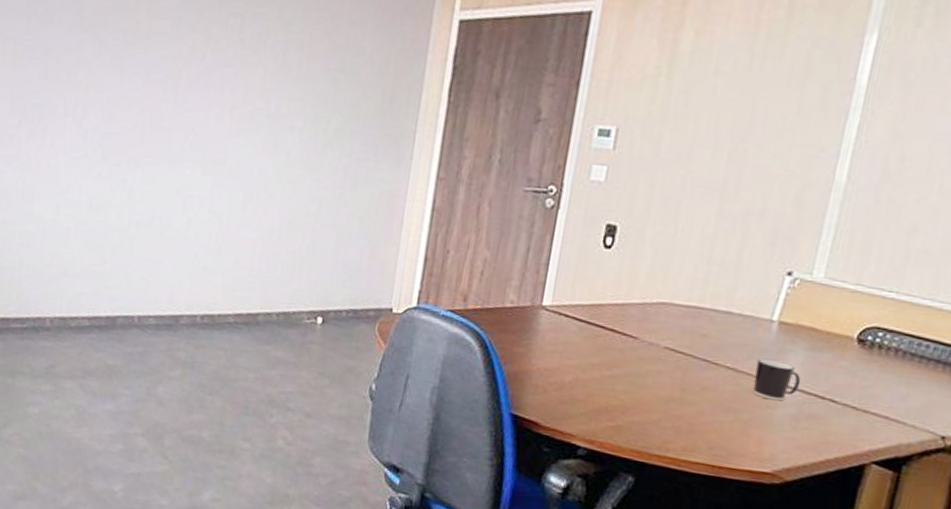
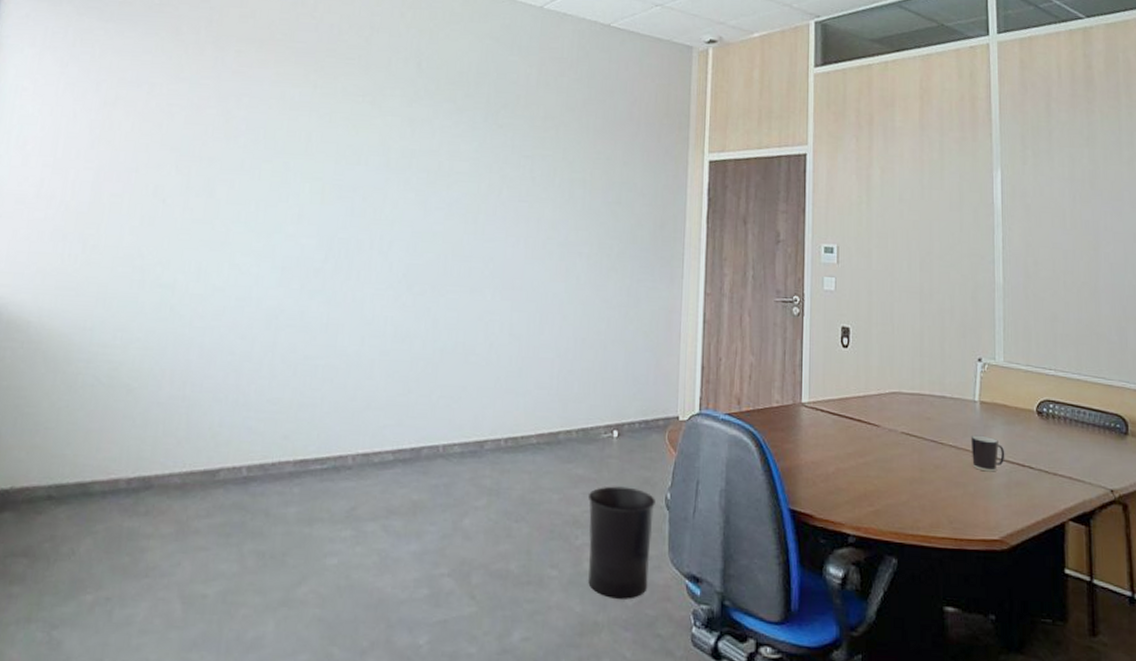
waste bin: none [281,371,359,479] -> present [588,486,655,599]

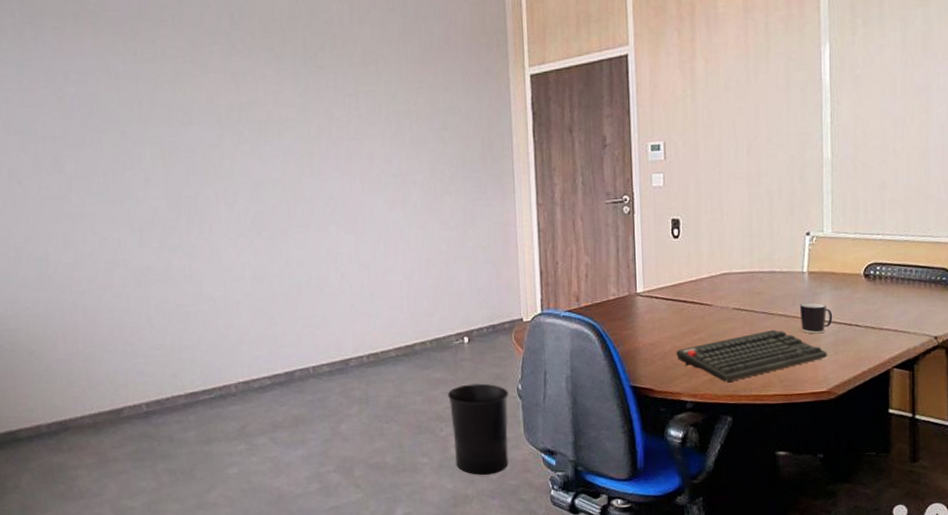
computer keyboard: none [840,461,999,517] -> present [676,329,827,382]

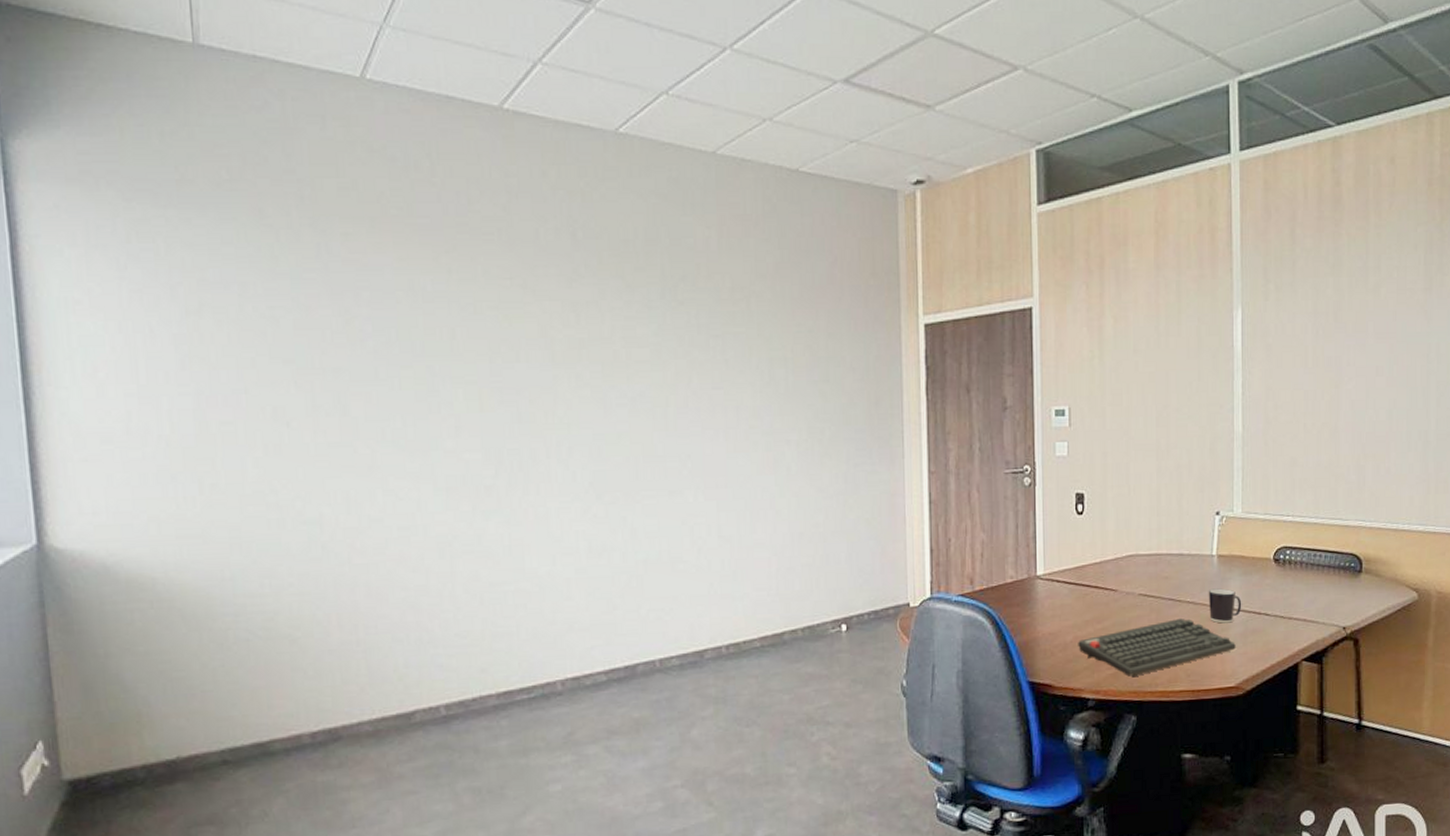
waste bin: present [448,383,508,475] -> none [821,679,891,788]

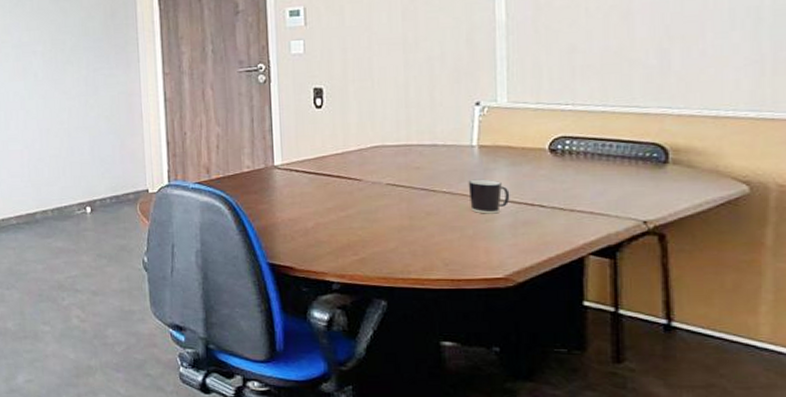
computer keyboard: present [1078,617,1236,676] -> none [320,207,503,263]

